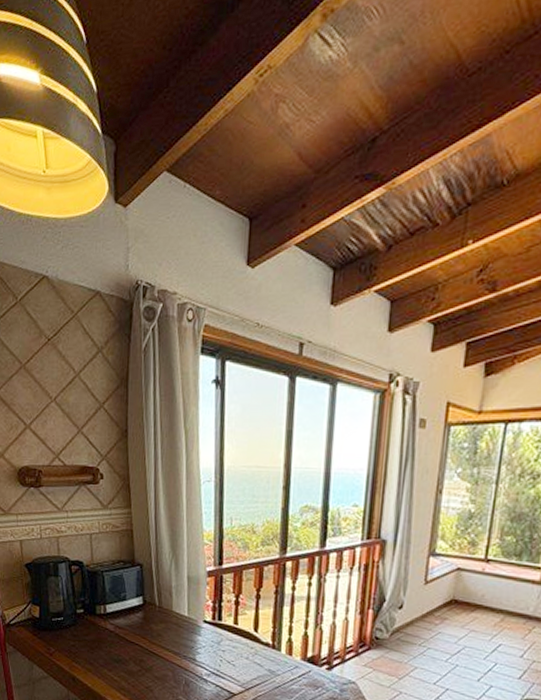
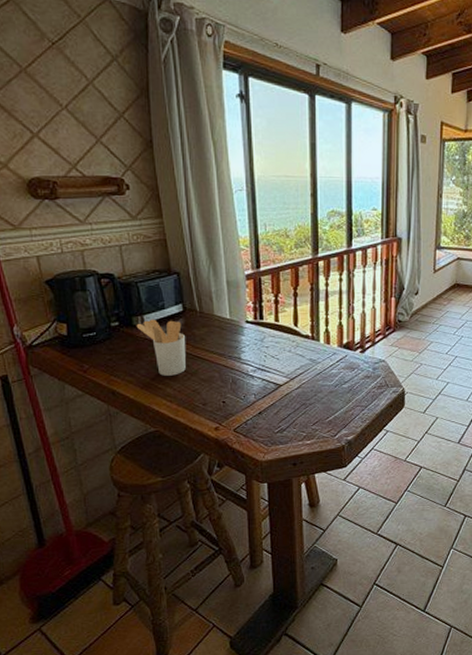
utensil holder: none [99,609,143,670] -> present [136,319,186,376]

